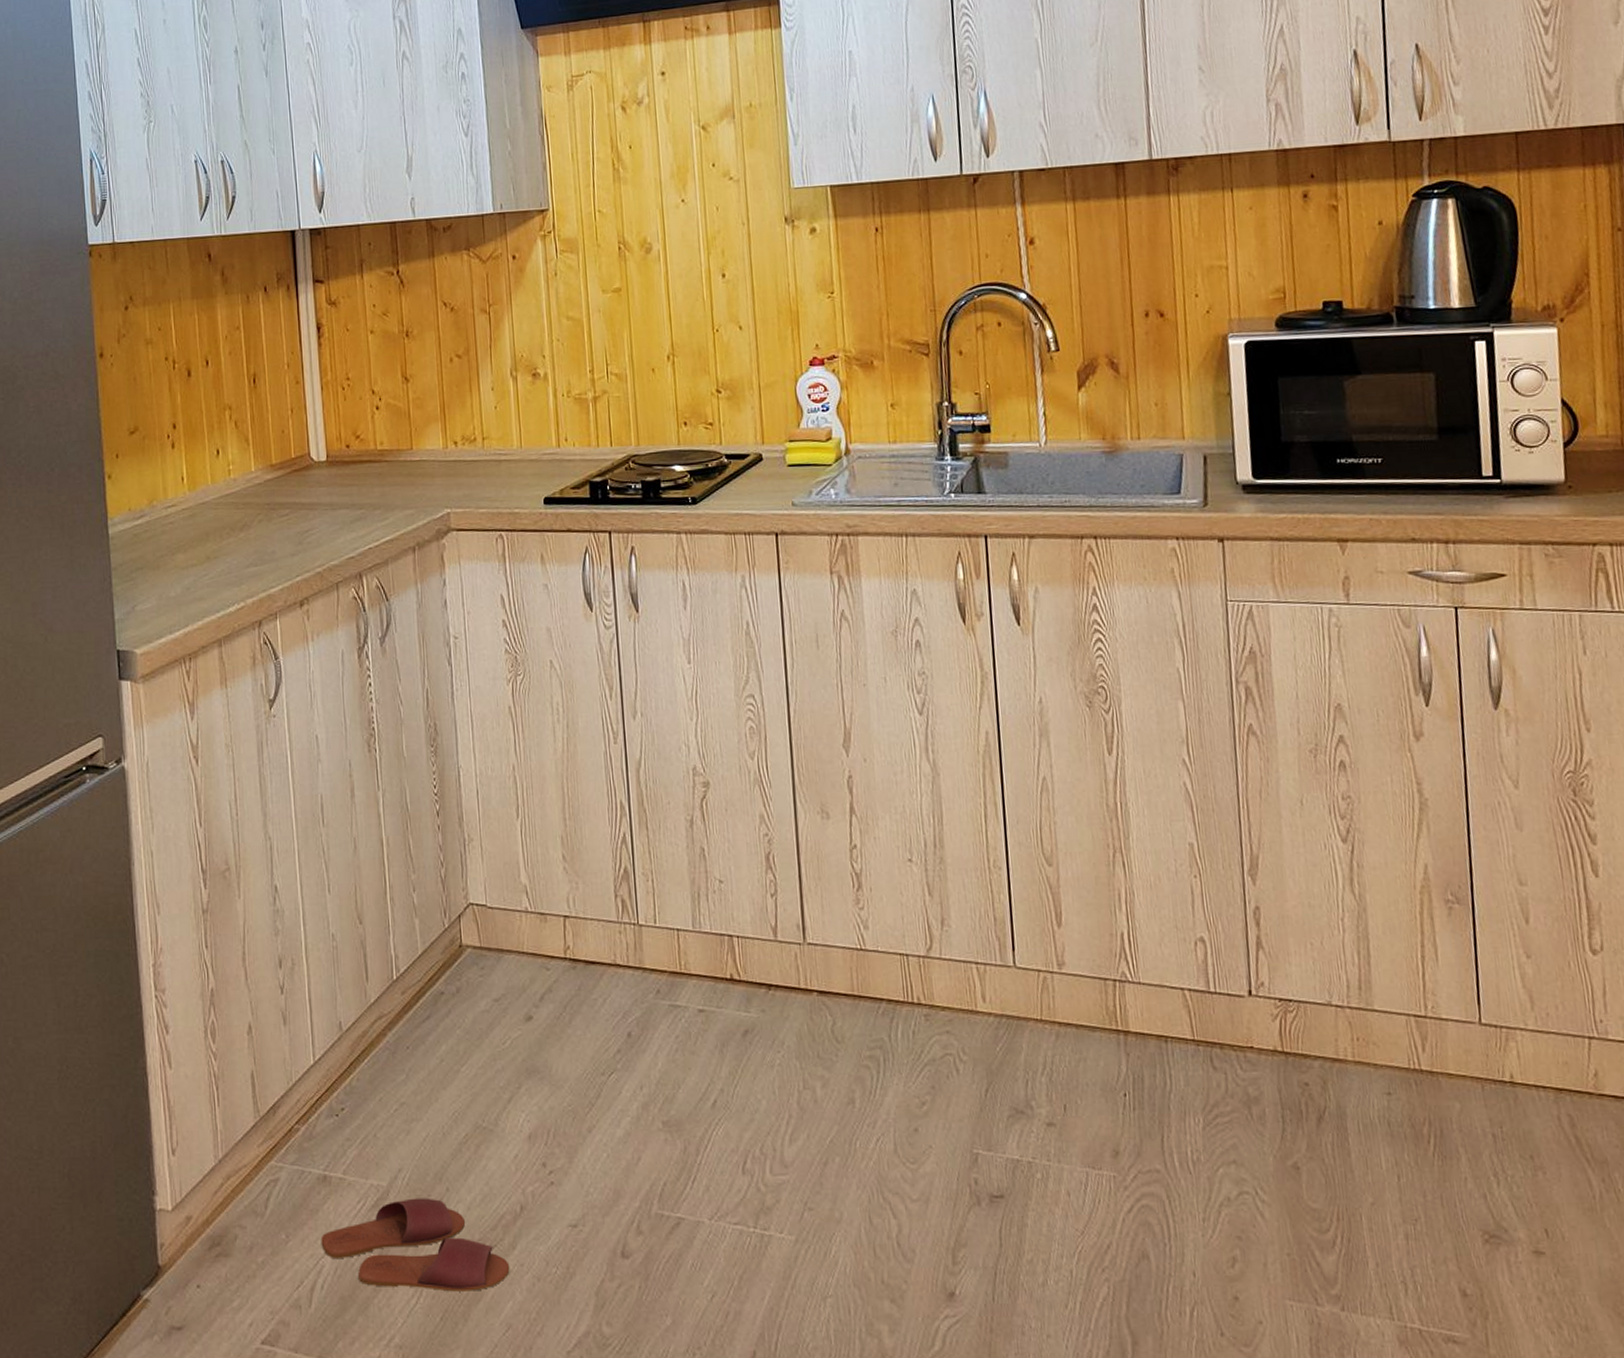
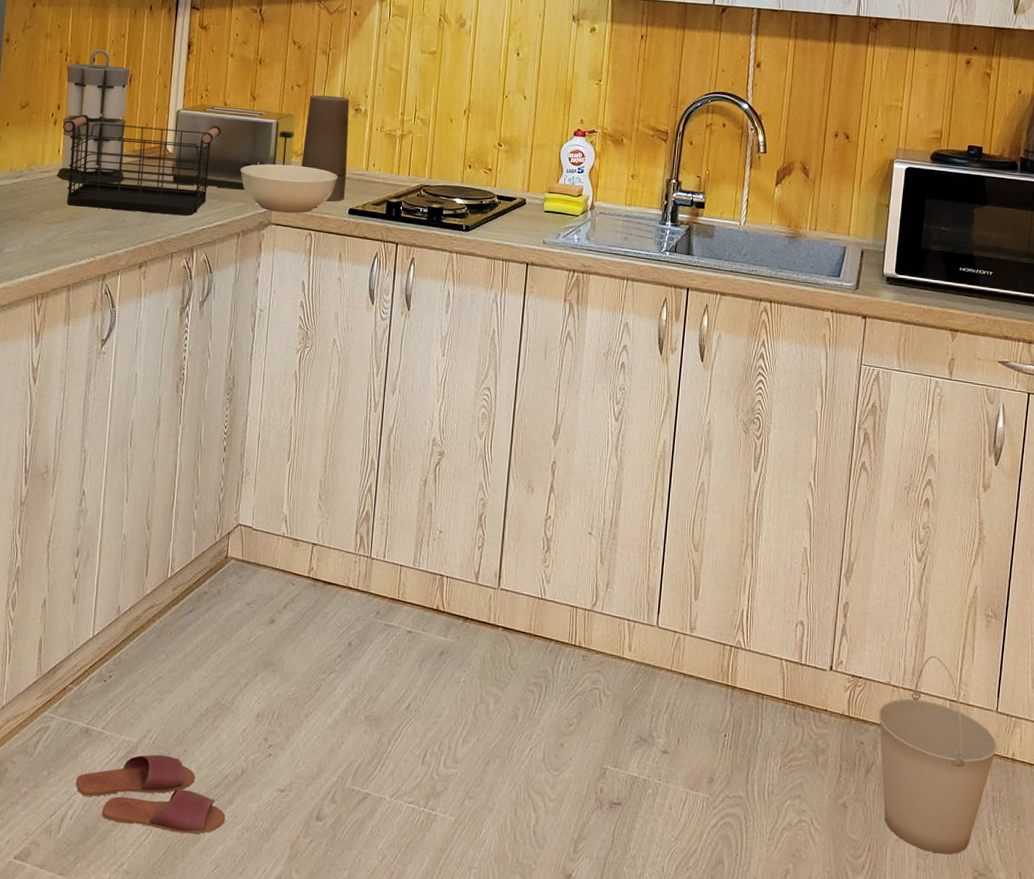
spice rack: none [176,348,265,514] -> present [57,49,131,184]
dish rack: none [183,420,373,543] -> present [63,114,221,216]
toaster: none [315,391,465,497] -> present [171,104,296,190]
bowl: none [404,453,525,515] -> present [240,164,338,214]
canister: none [474,361,536,493] -> present [301,95,350,202]
bucket: none [1321,961,1489,1216] -> present [878,655,997,855]

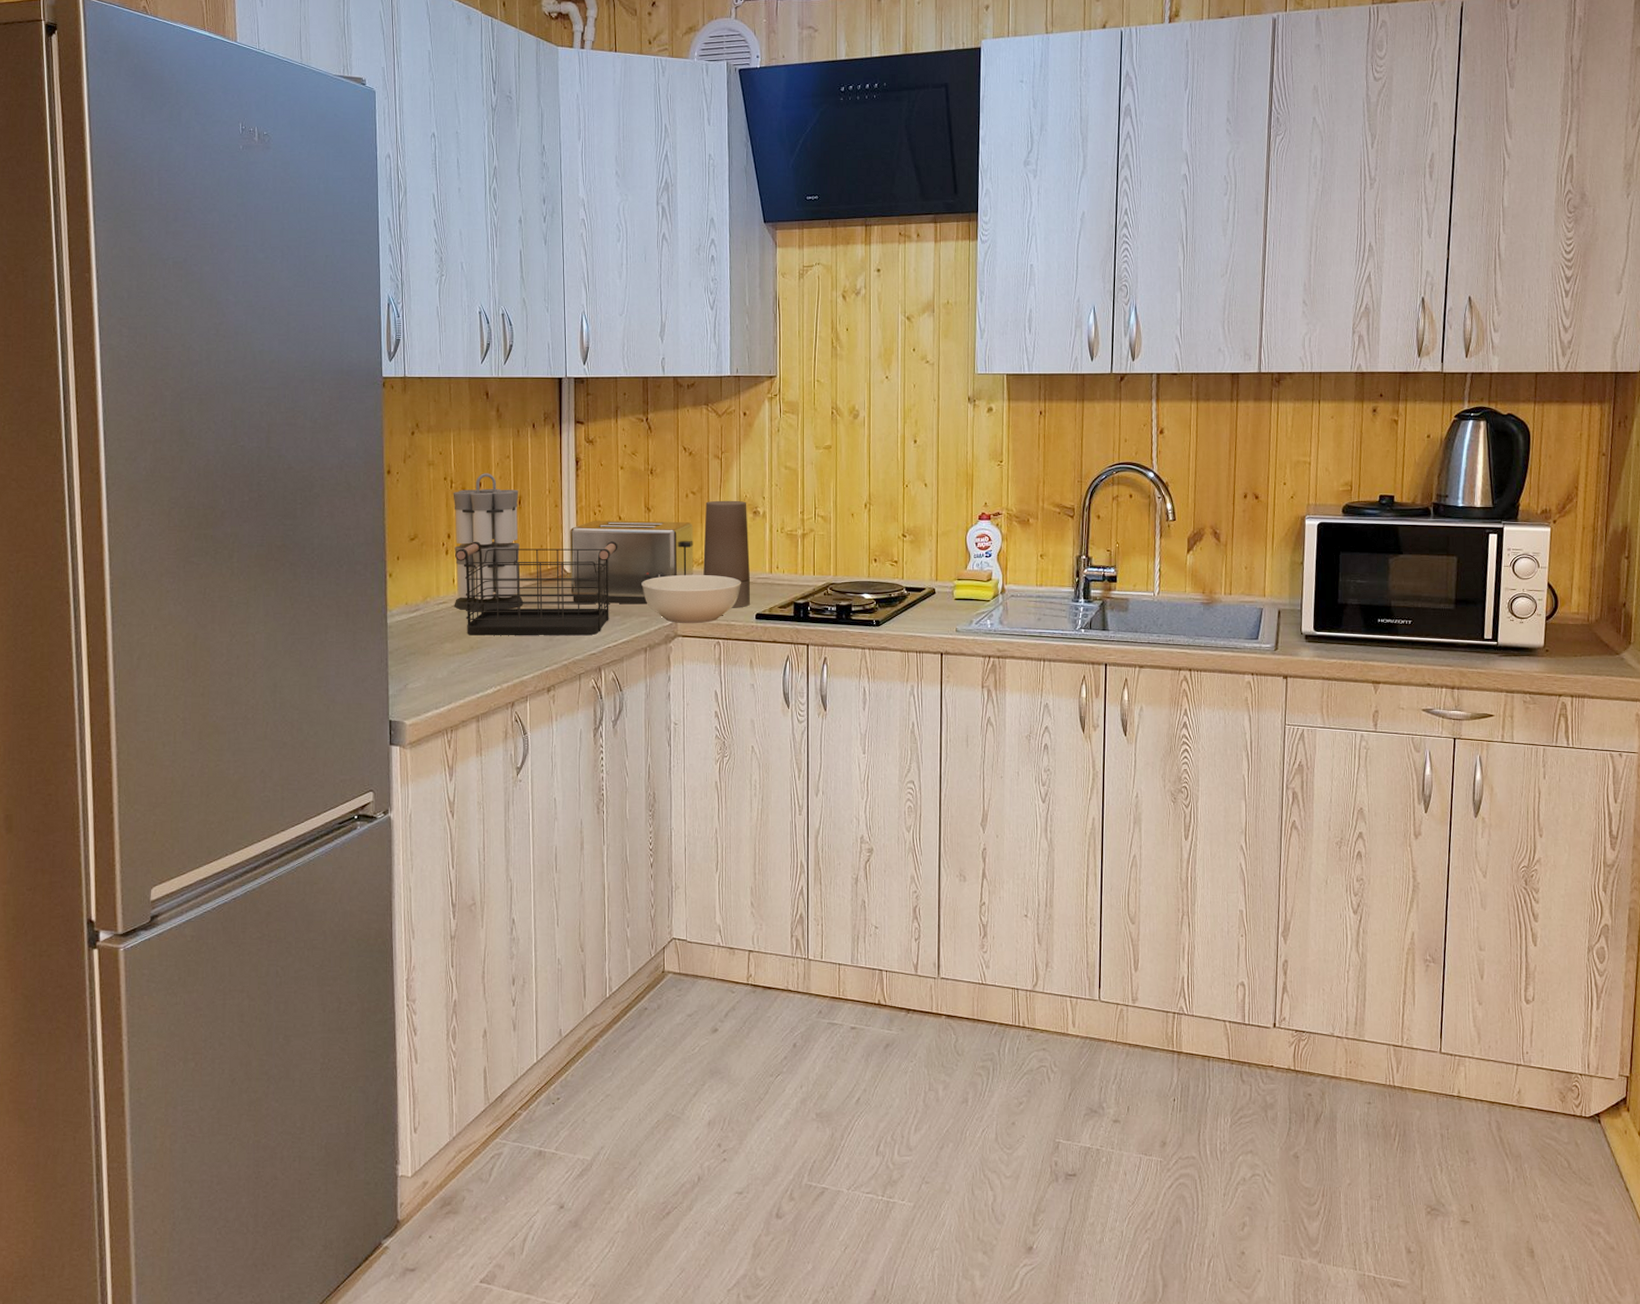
slippers: present [75,754,226,834] -> none [534,1169,686,1243]
bucket: present [878,655,997,855] -> none [1323,1004,1443,1194]

